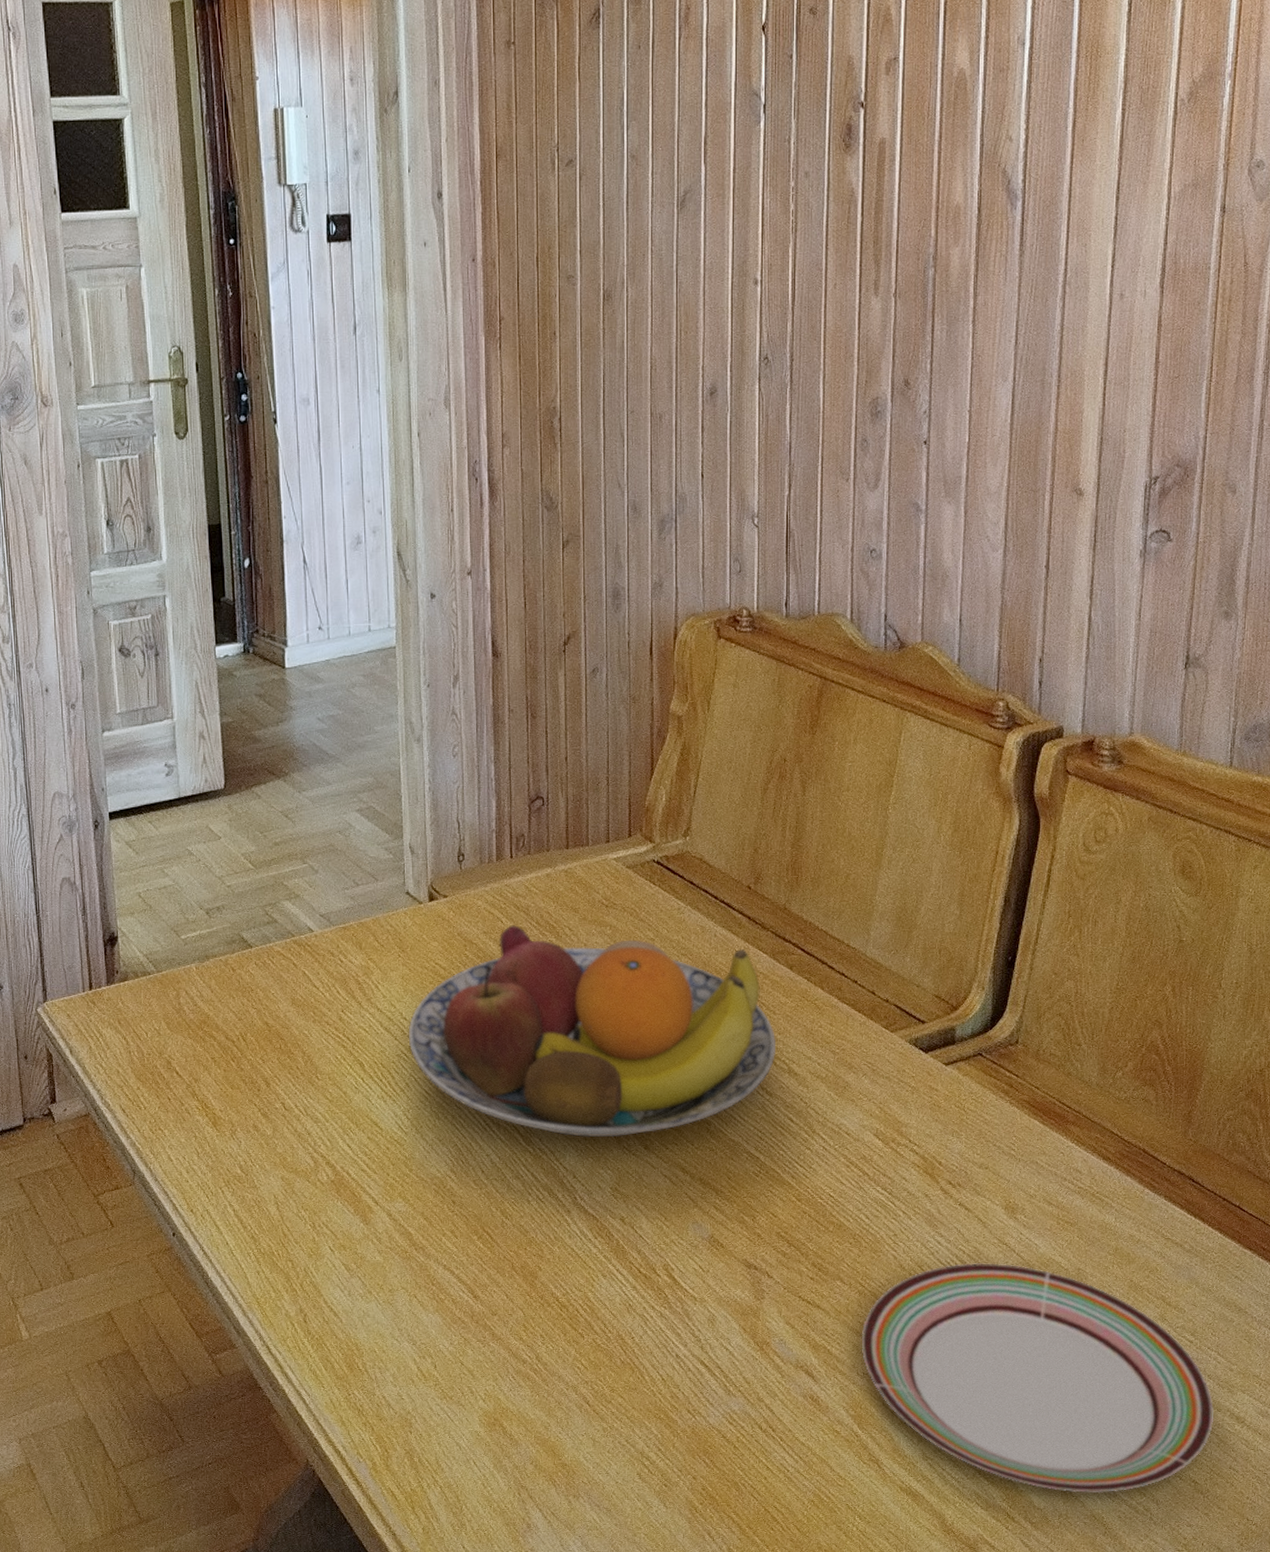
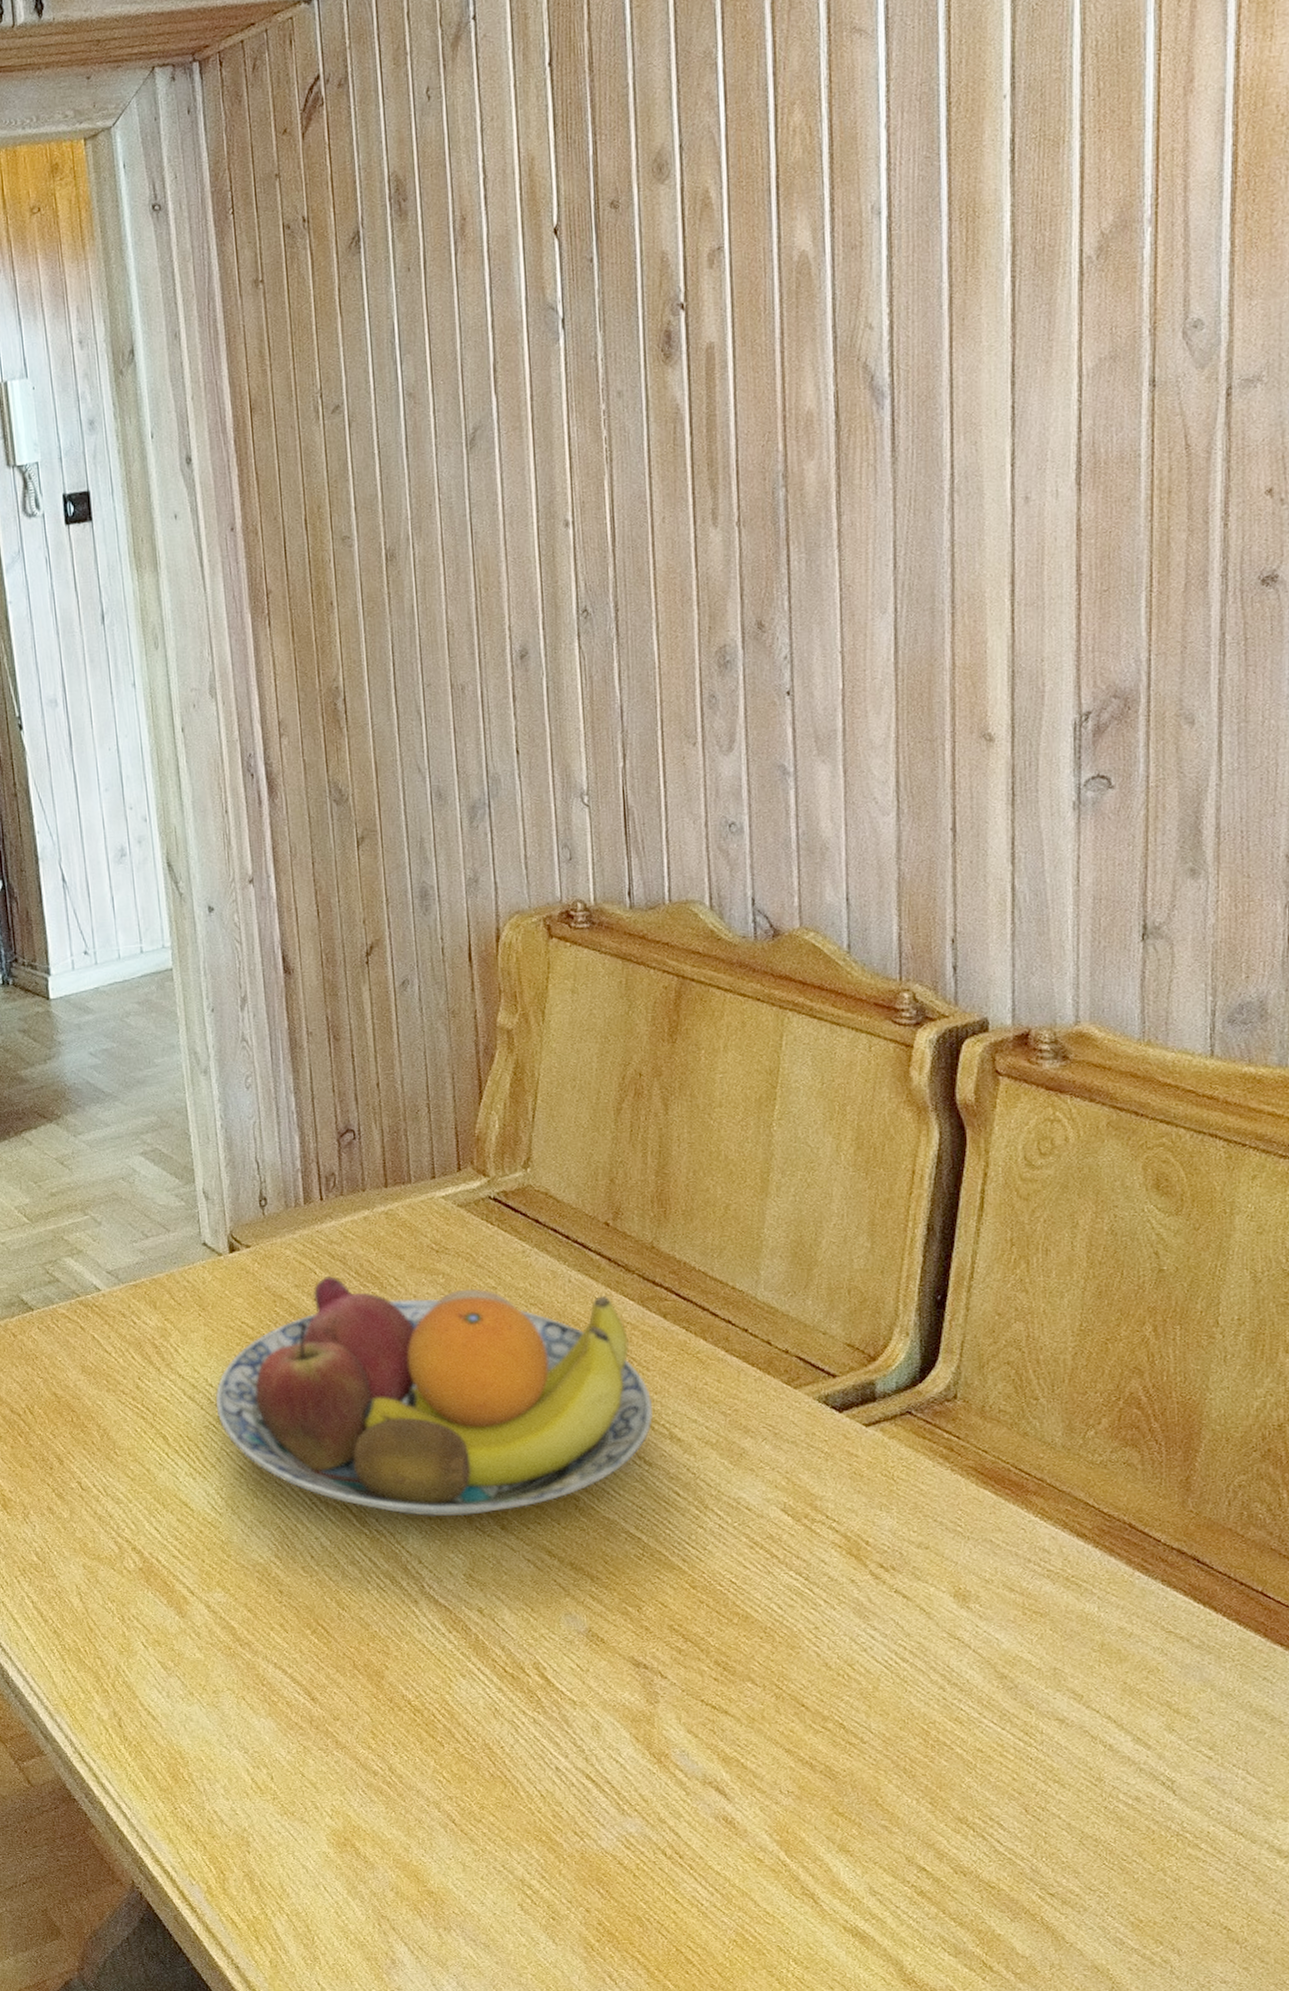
plate: present [861,1263,1214,1493] -> none [782,1661,1246,1939]

